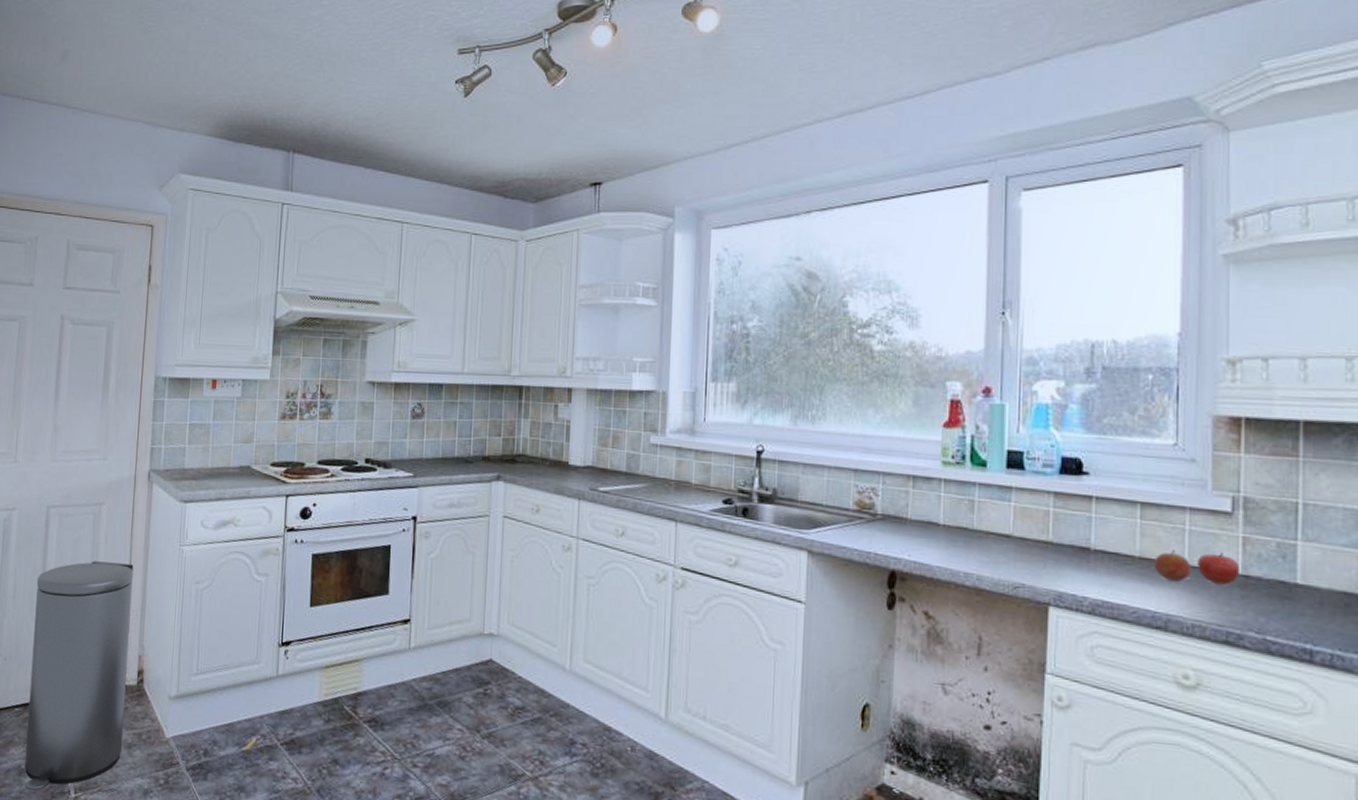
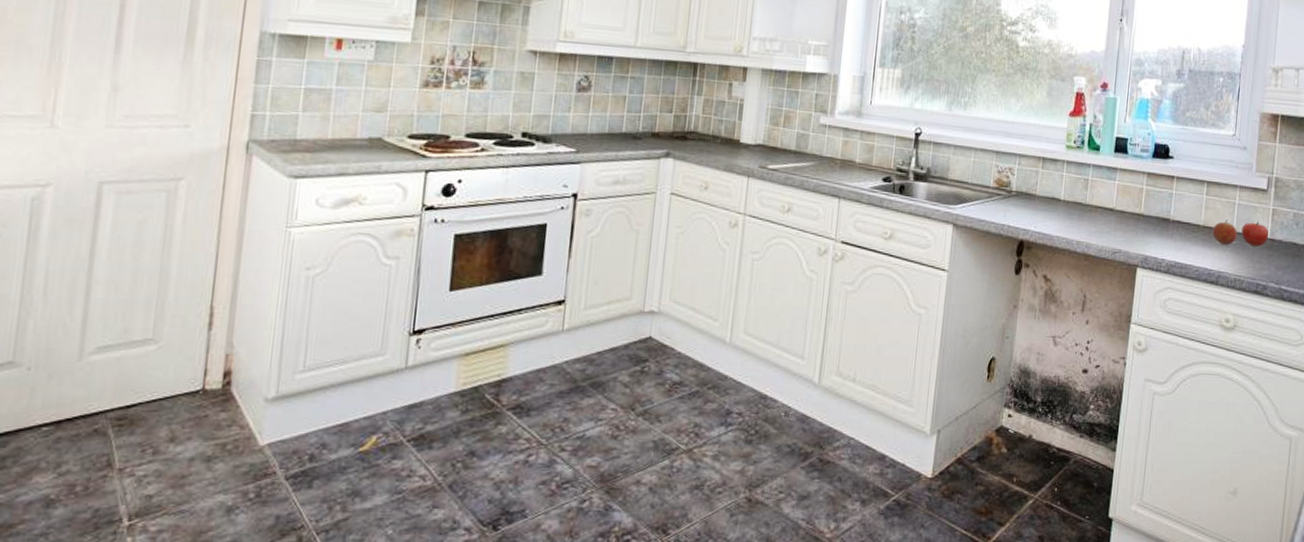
pedal bin: present [24,561,134,790] -> none [54,246,222,523]

